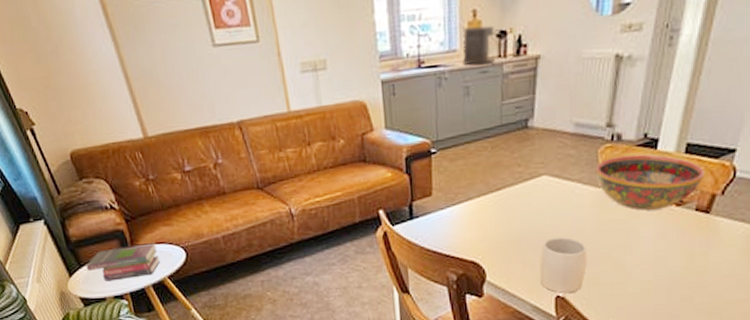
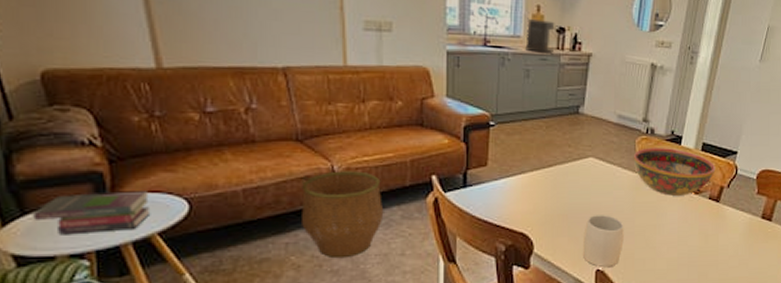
basket: none [267,212,340,293] -> present [302,171,384,259]

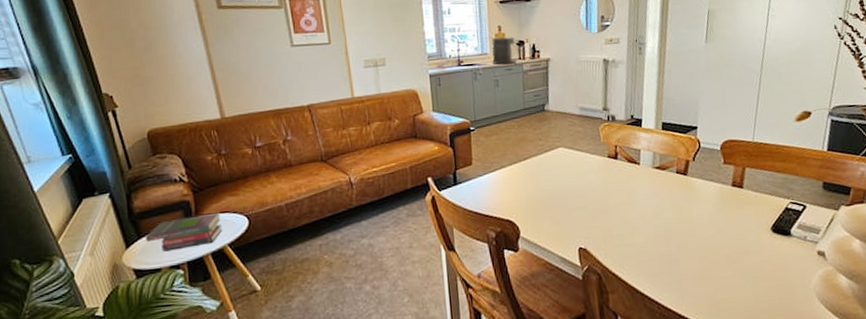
basket: present [302,171,384,259] -> none [328,180,393,255]
mug: present [583,215,624,268] -> none [563,197,601,246]
bowl: present [633,148,716,196] -> none [598,131,679,174]

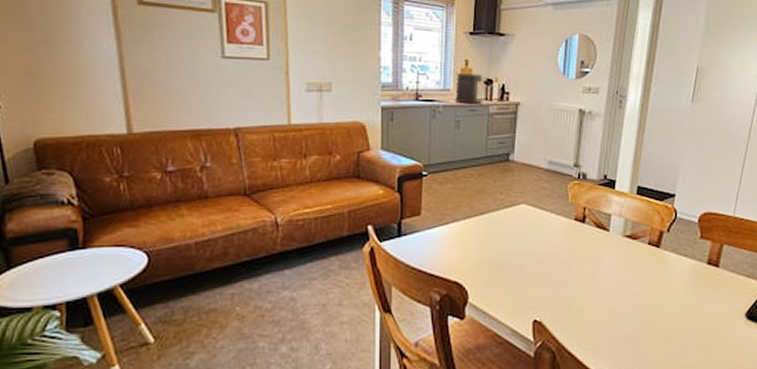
books: present [145,212,222,252] -> none [16,245,115,288]

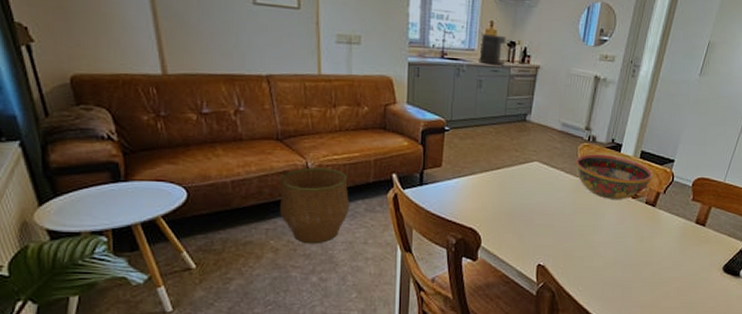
basket: none [247,223,323,309] -> present [280,167,350,244]
bowl: none [566,192,654,242] -> present [575,154,653,200]

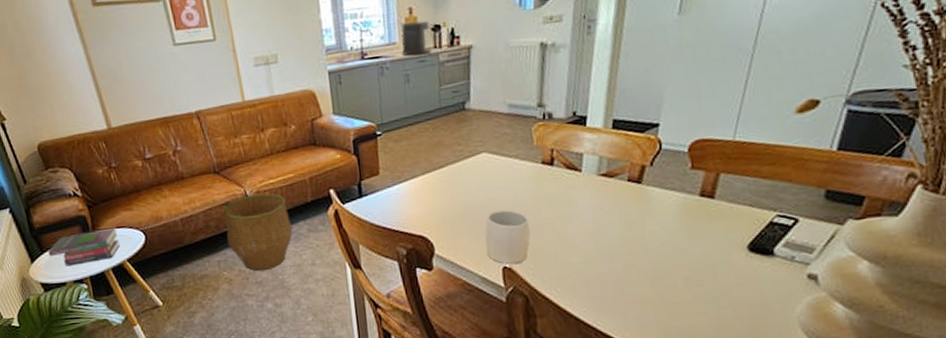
books: none [63,179,155,215] -> present [48,227,120,266]
mug: none [526,214,565,263] -> present [485,210,531,265]
bowl: present [575,154,653,200] -> none [530,131,633,183]

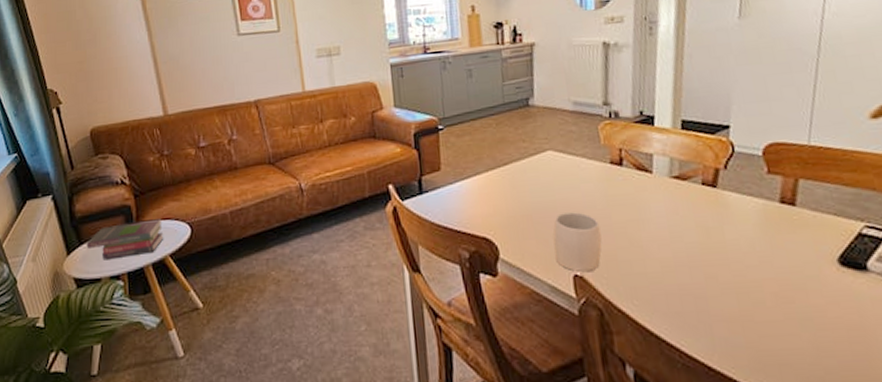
basket: present [223,193,293,272] -> none [276,187,348,272]
coffee maker: present [401,20,432,56] -> none [463,18,495,51]

